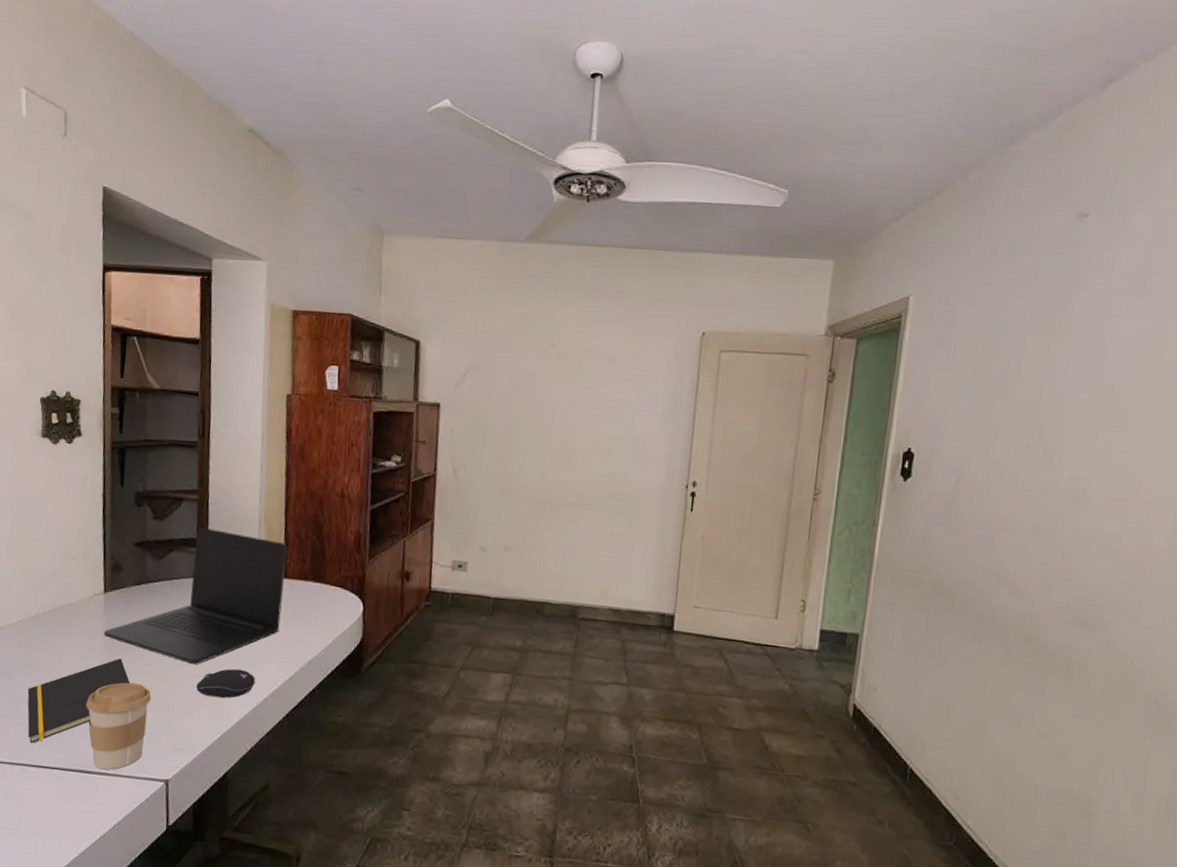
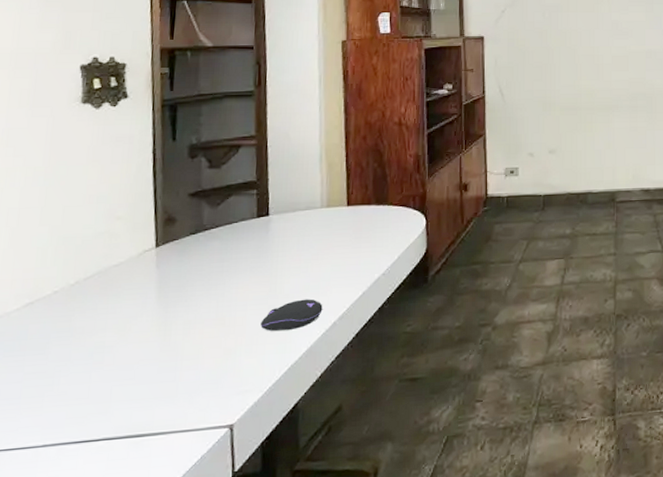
notepad: present [27,658,130,744] -> none [66,310,187,420]
coffee cup: present [86,682,151,770] -> none [136,332,211,430]
laptop: present [104,527,287,665] -> none [156,169,349,303]

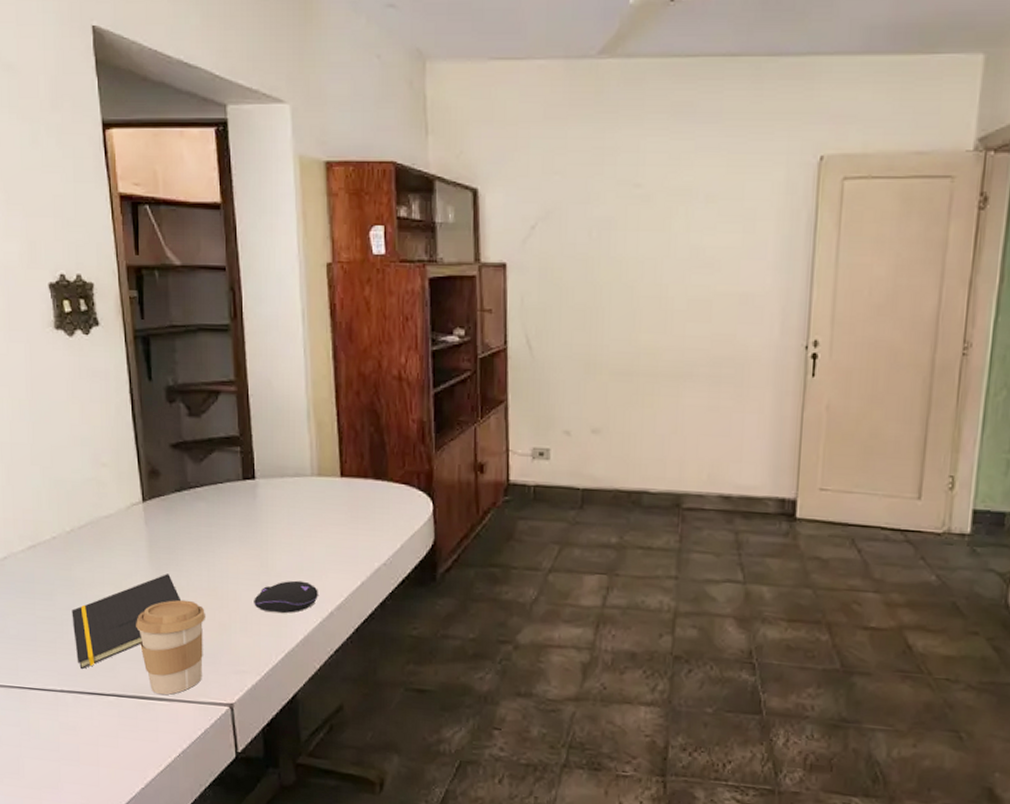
notepad: none [66,310,187,420] -> present [72,574,180,670]
coffee cup: none [136,332,211,430] -> present [136,600,205,695]

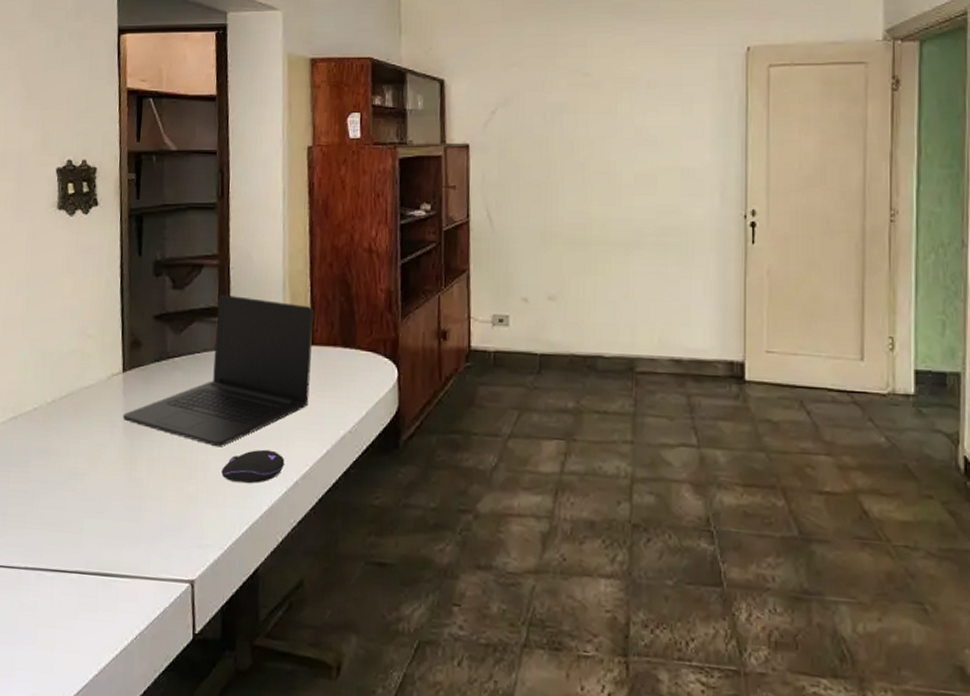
notepad: present [72,574,180,670] -> none [44,444,151,545]
coffee cup: present [136,600,205,695] -> none [105,470,174,572]
laptop: none [147,422,341,578] -> present [123,294,313,447]

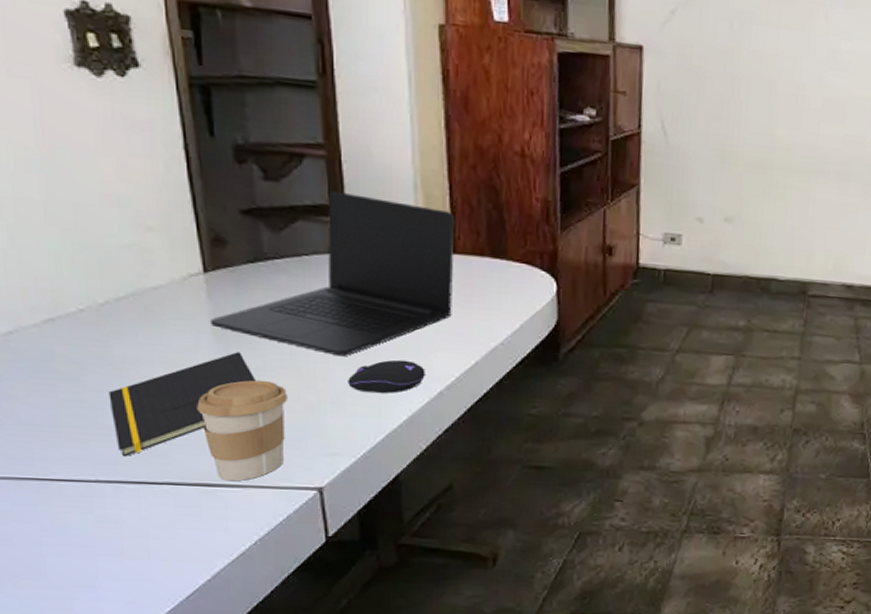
notepad: none [44,444,151,545] -> present [108,352,255,457]
coffee cup: none [105,470,174,572] -> present [197,380,287,482]

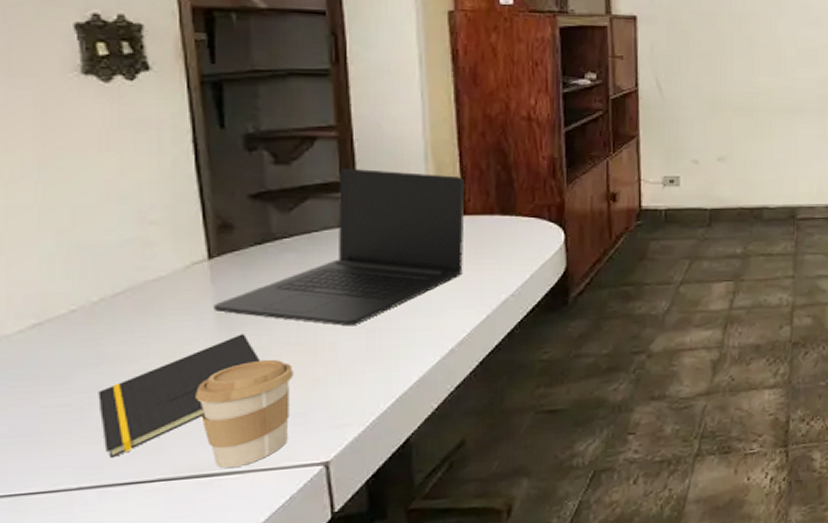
computer mouse: present [348,359,425,393] -> none [357,322,437,358]

